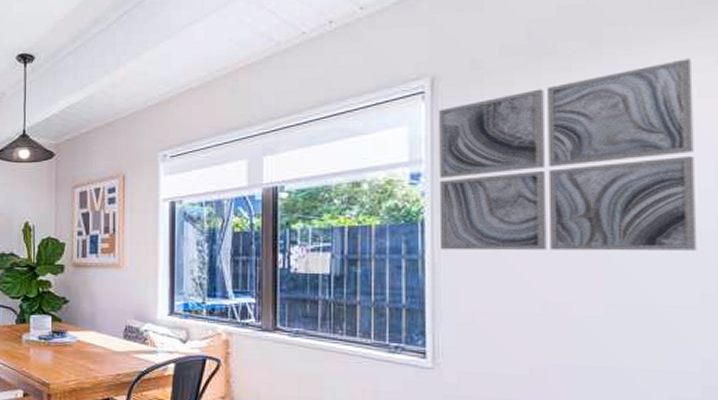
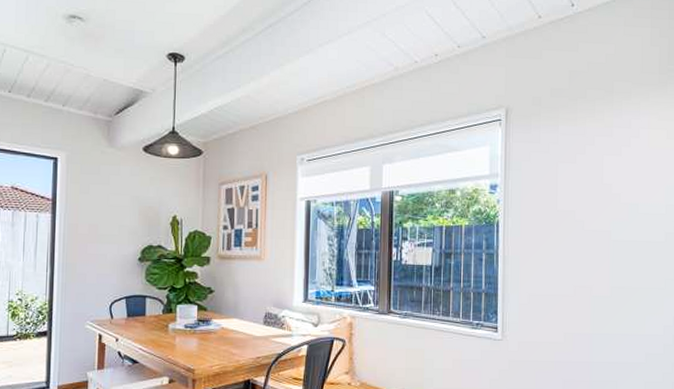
wall art: present [439,59,697,251] -> none [508,110,665,248]

